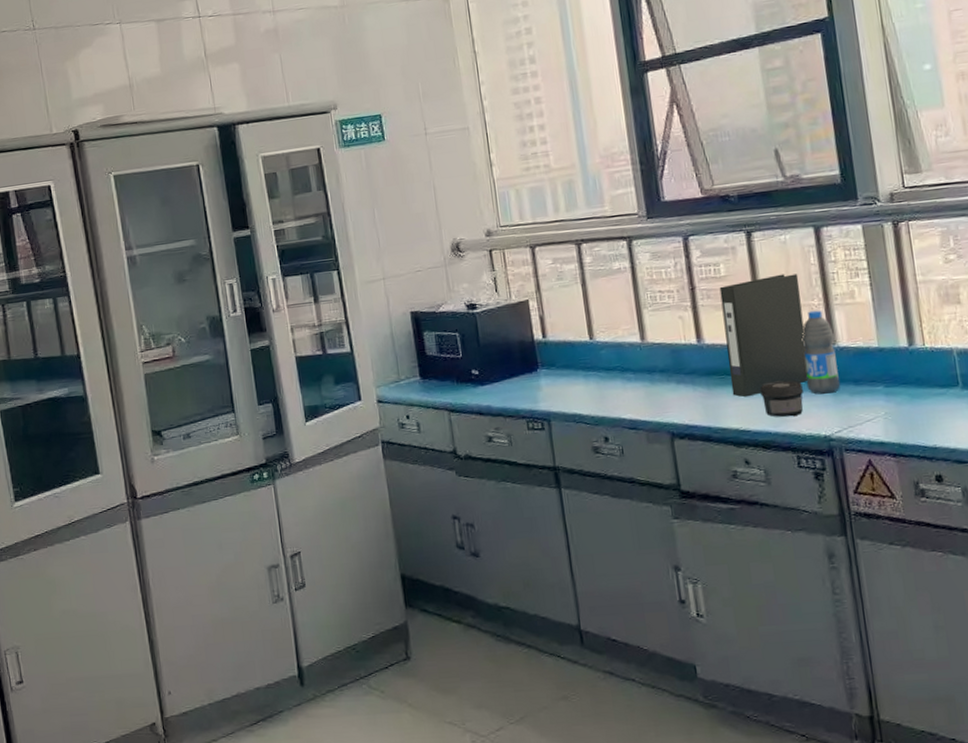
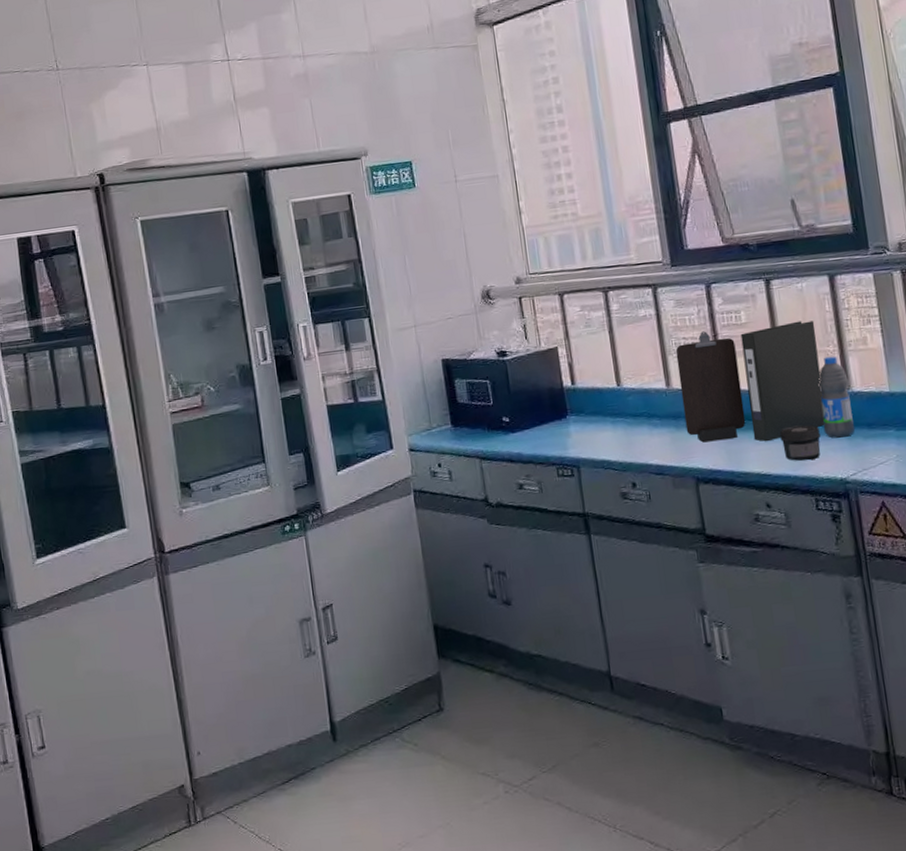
clipboard: none [651,284,724,398] -> present [676,331,746,443]

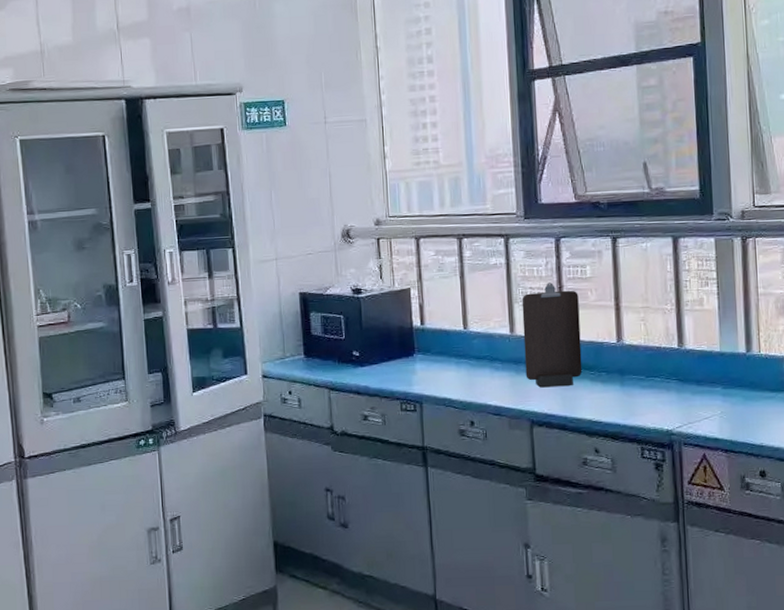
binder: present [740,320,825,442] -> none [584,279,658,391]
jar: present [779,424,821,462] -> none [613,377,651,412]
water bottle: present [818,356,856,438] -> none [653,314,685,392]

